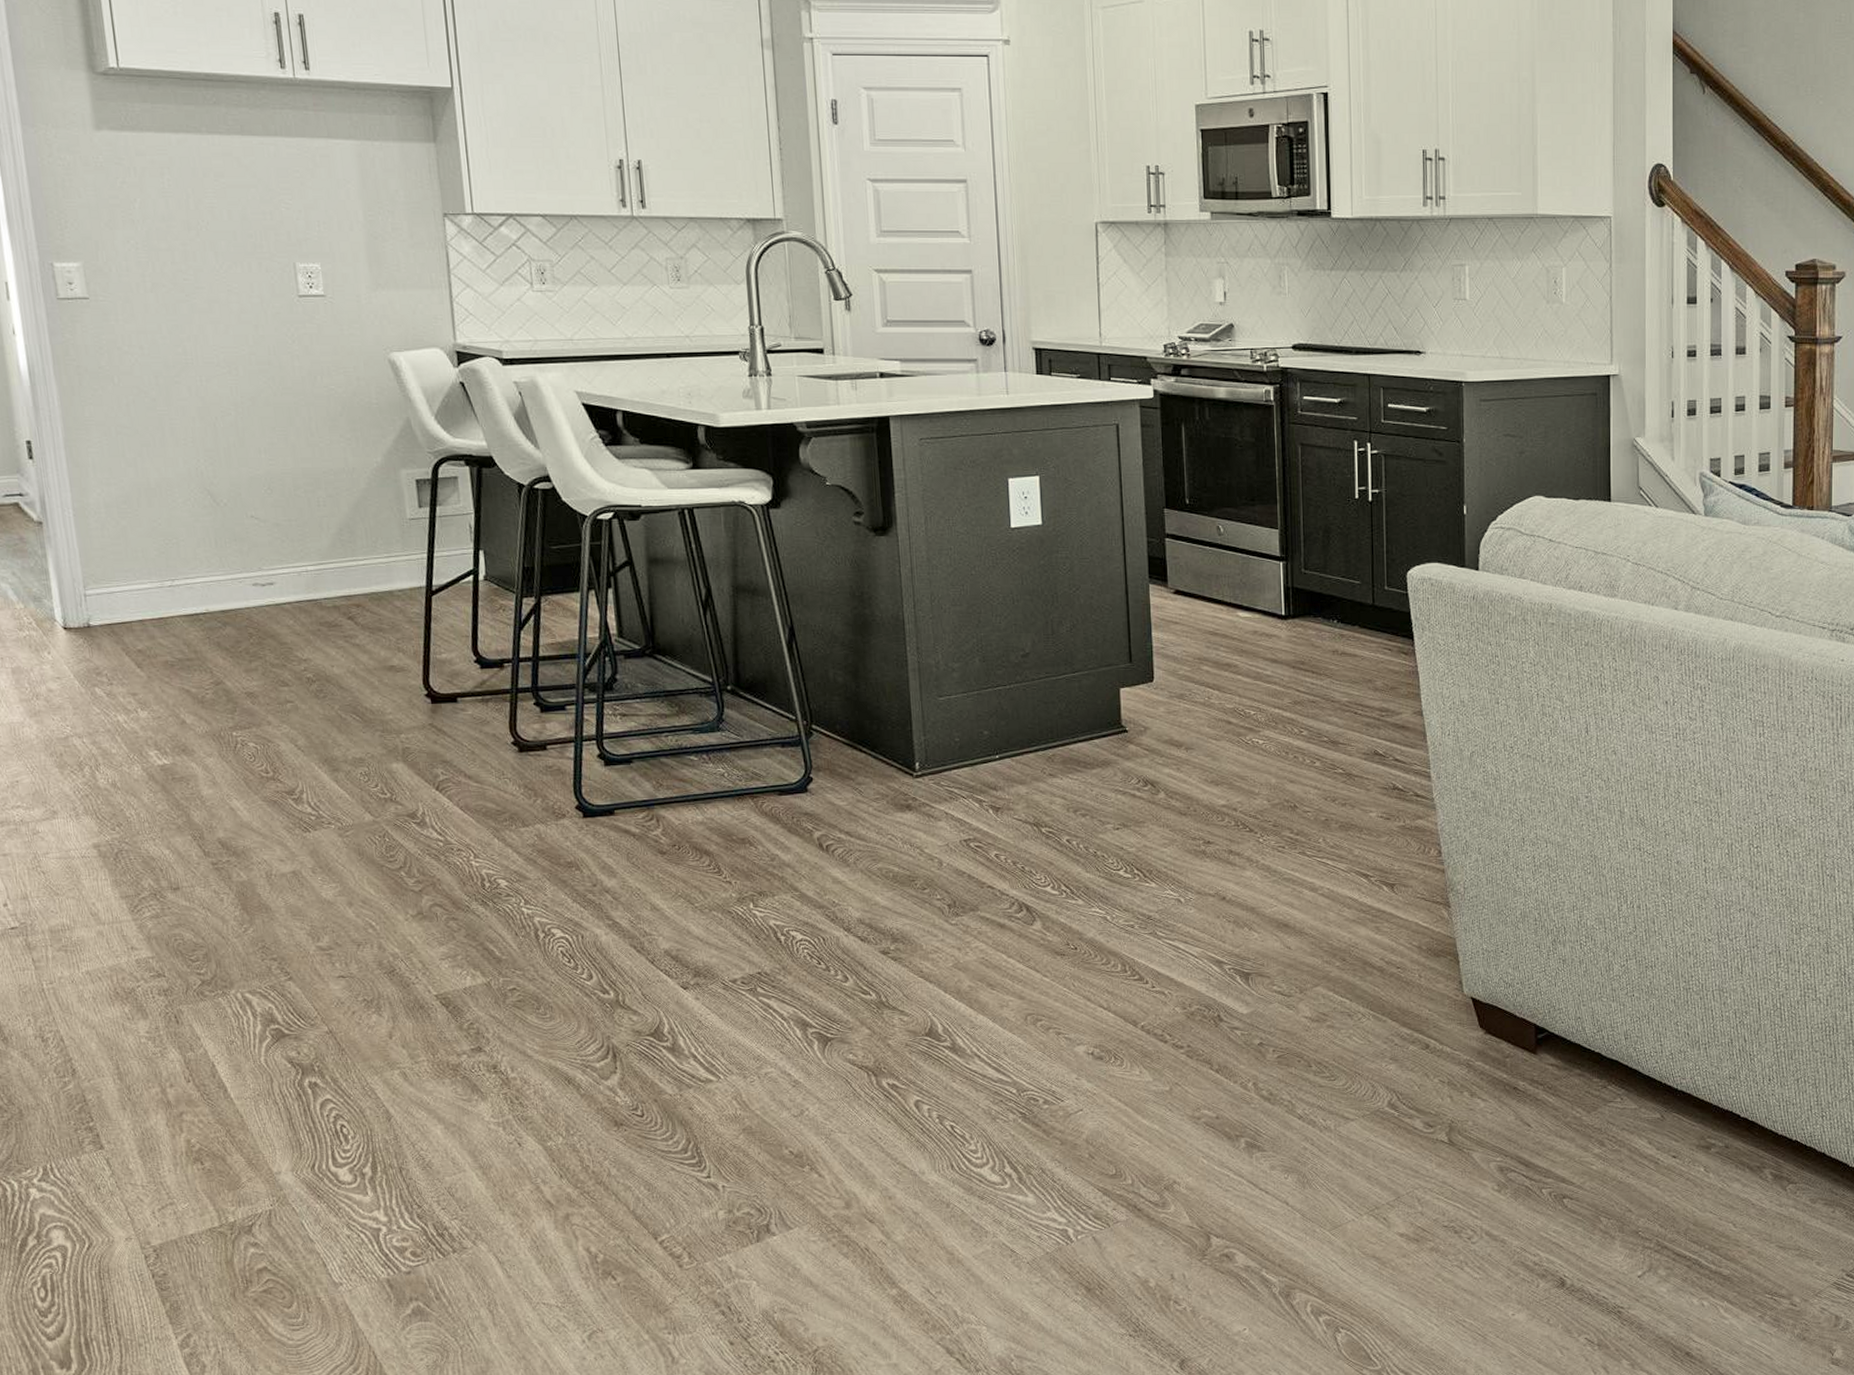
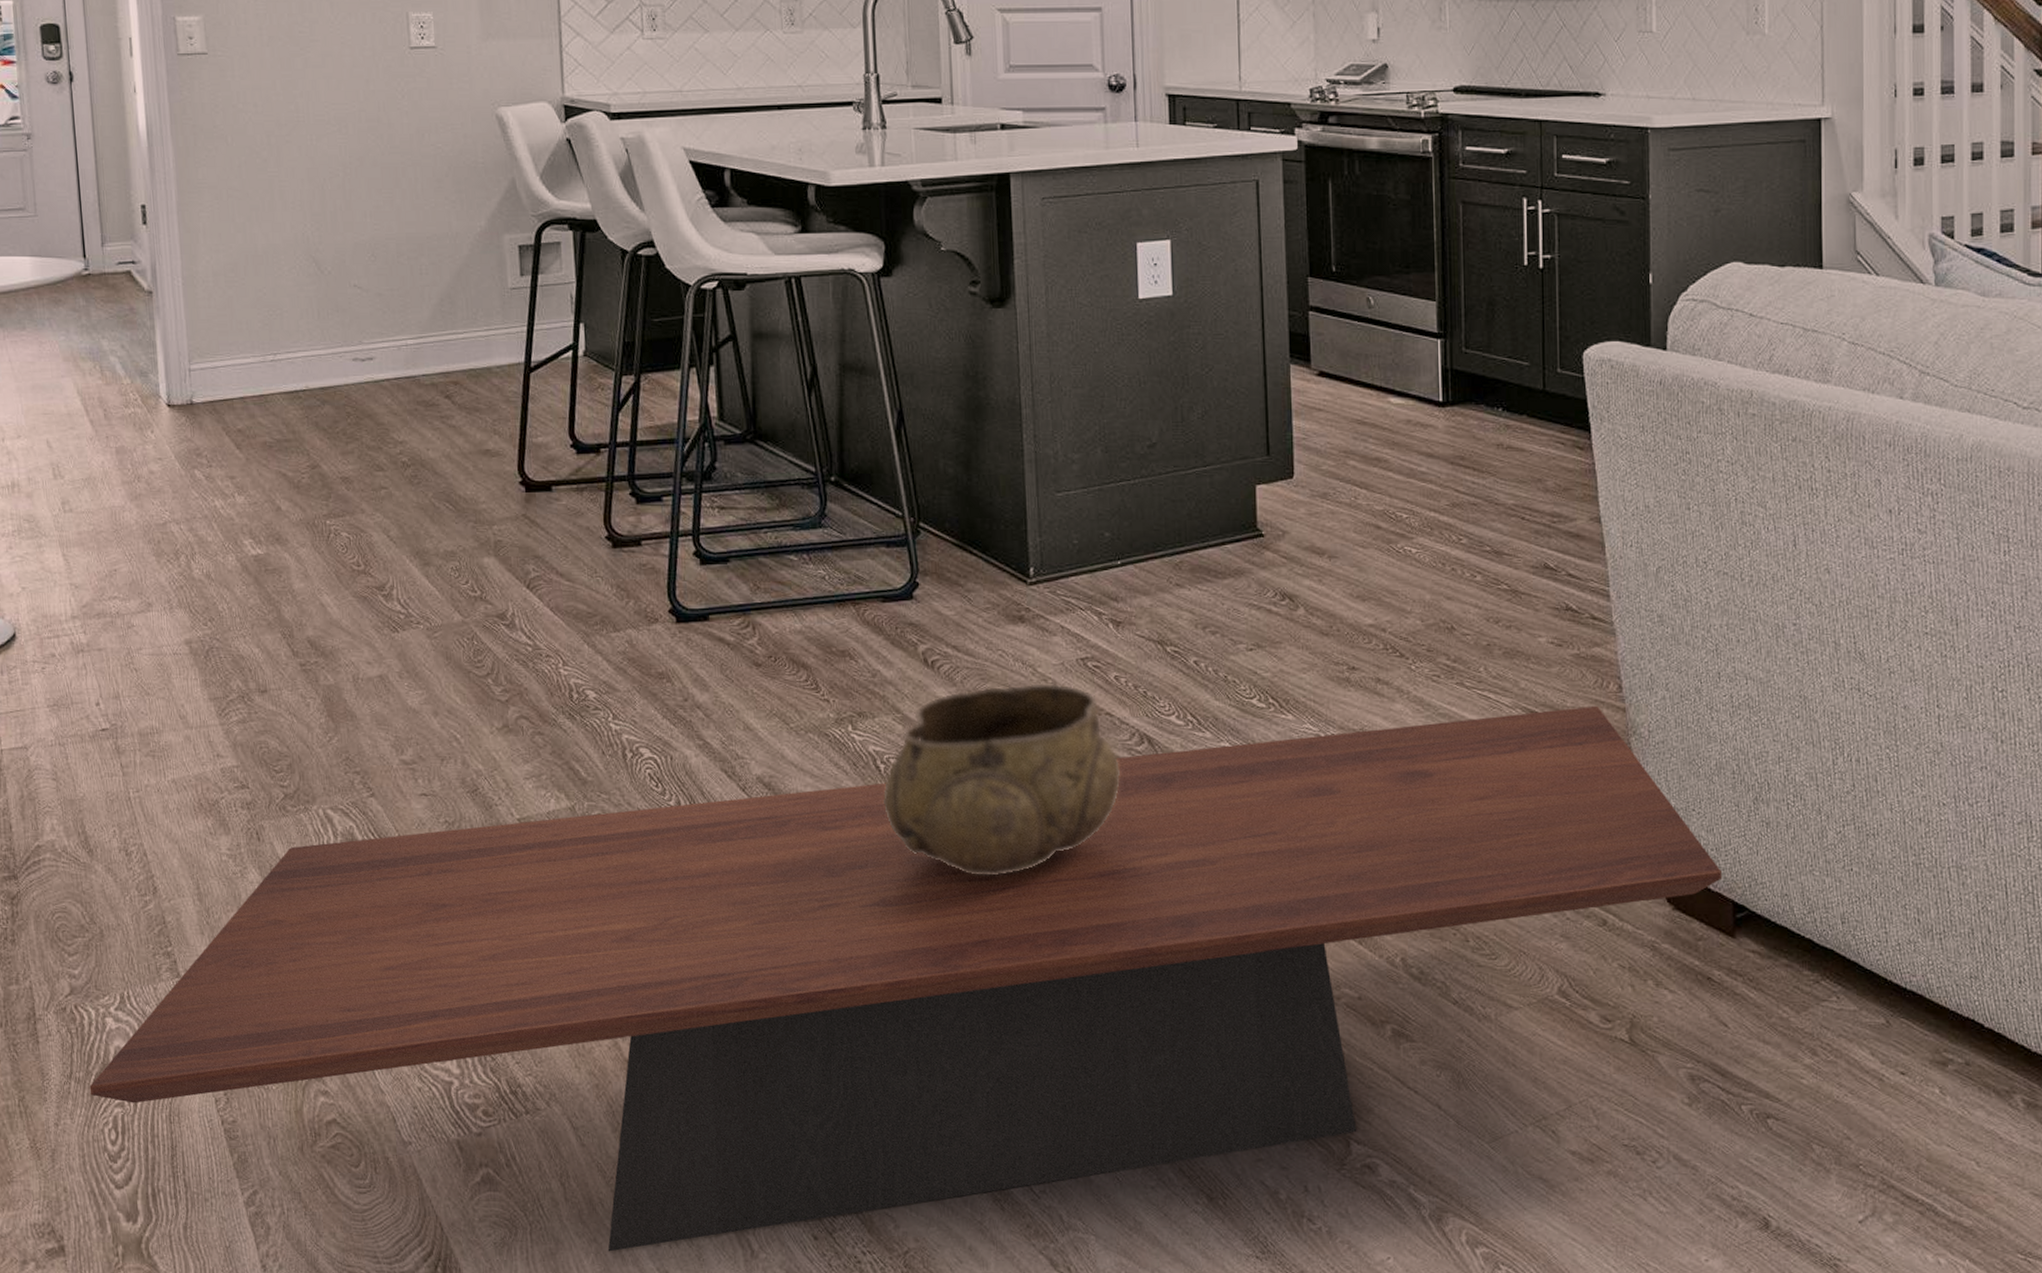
coffee table: none [15,868,1526,1367] -> present [89,705,1722,1252]
decorative bowl: none [784,861,1002,1028] -> present [883,682,1120,876]

